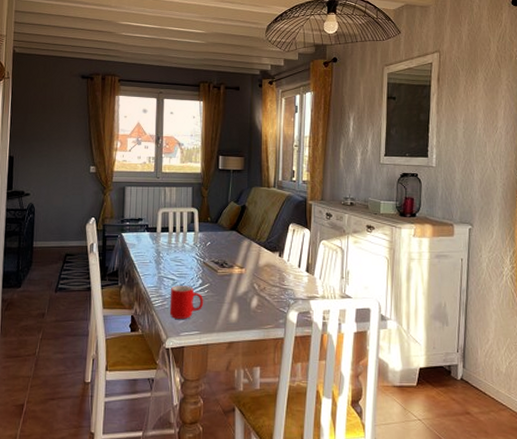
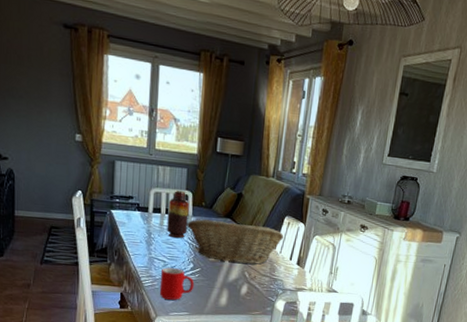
vase: none [175,208,195,255] -> present [167,190,189,239]
fruit basket: none [194,233,289,276] -> present [186,219,283,265]

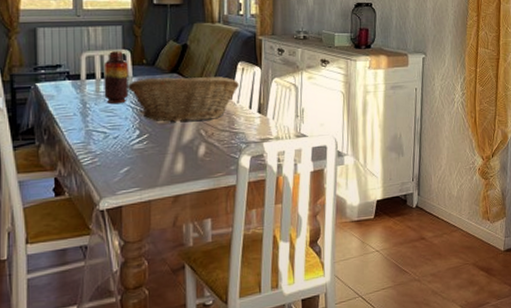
cup: present [159,267,195,300] -> none [101,138,143,177]

